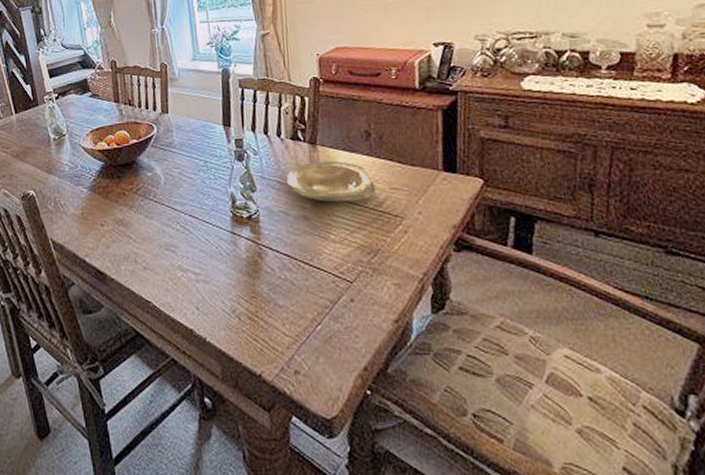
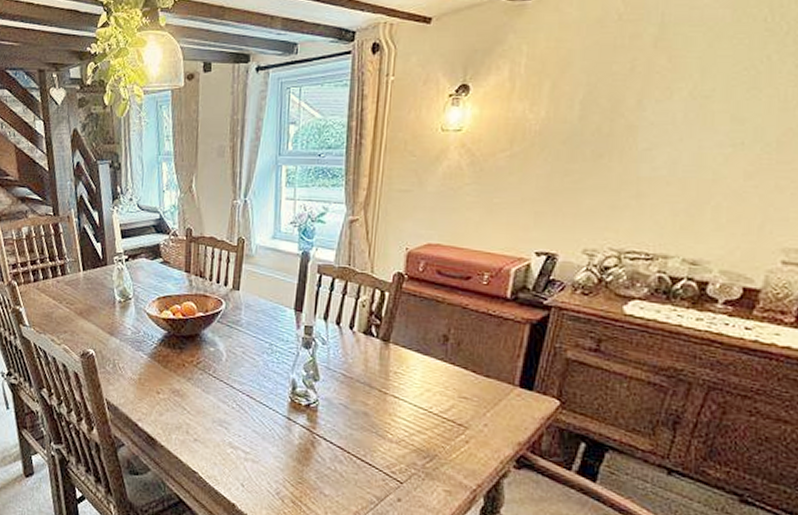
plate: present [286,161,376,203] -> none [351,359,444,405]

